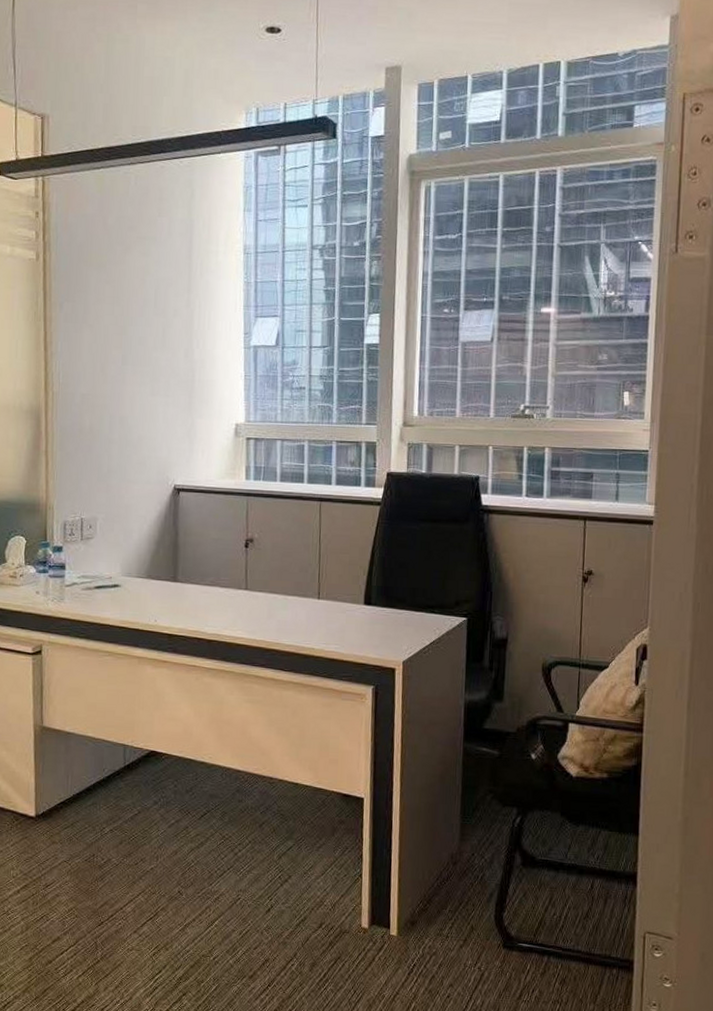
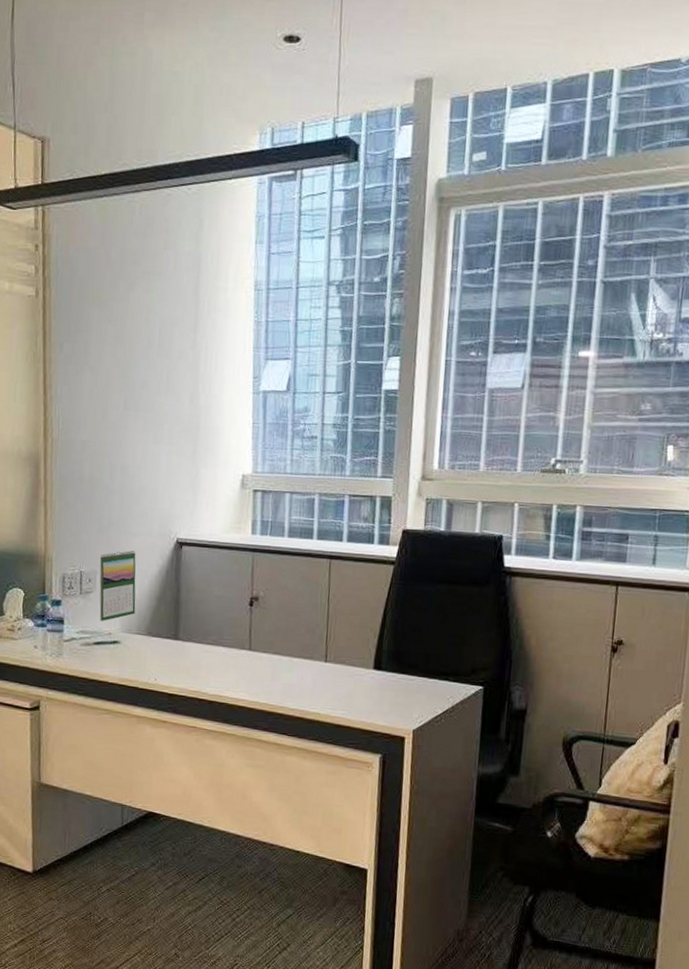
calendar: none [100,497,136,566] -> present [99,550,136,621]

